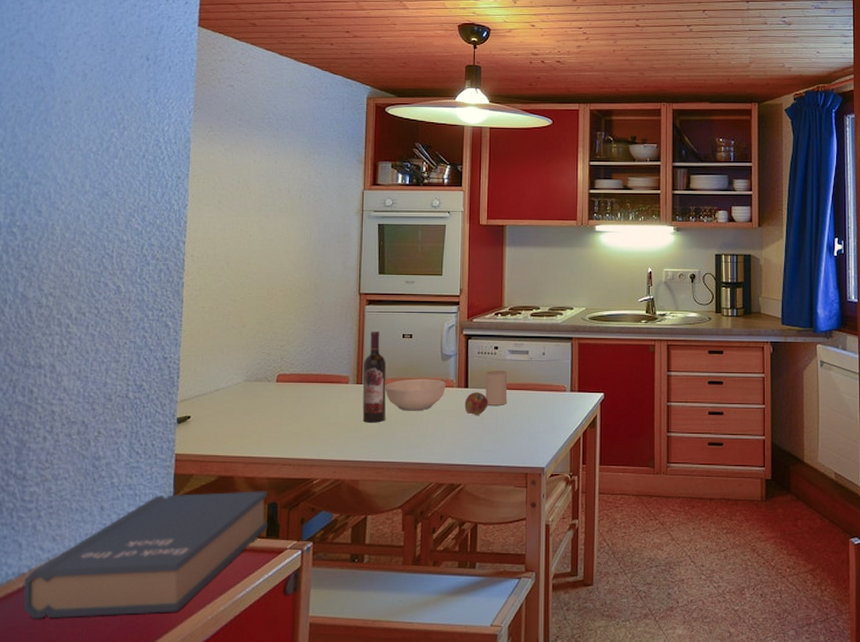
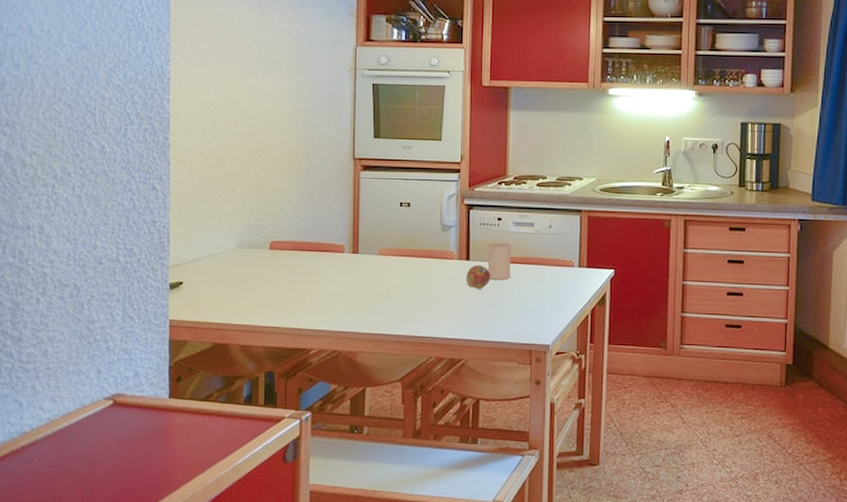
book: present [23,491,268,619] -> none [27,359,266,477]
wine bottle: present [362,330,387,423] -> none [359,198,384,294]
bowl: present [385,379,447,411] -> none [382,249,447,283]

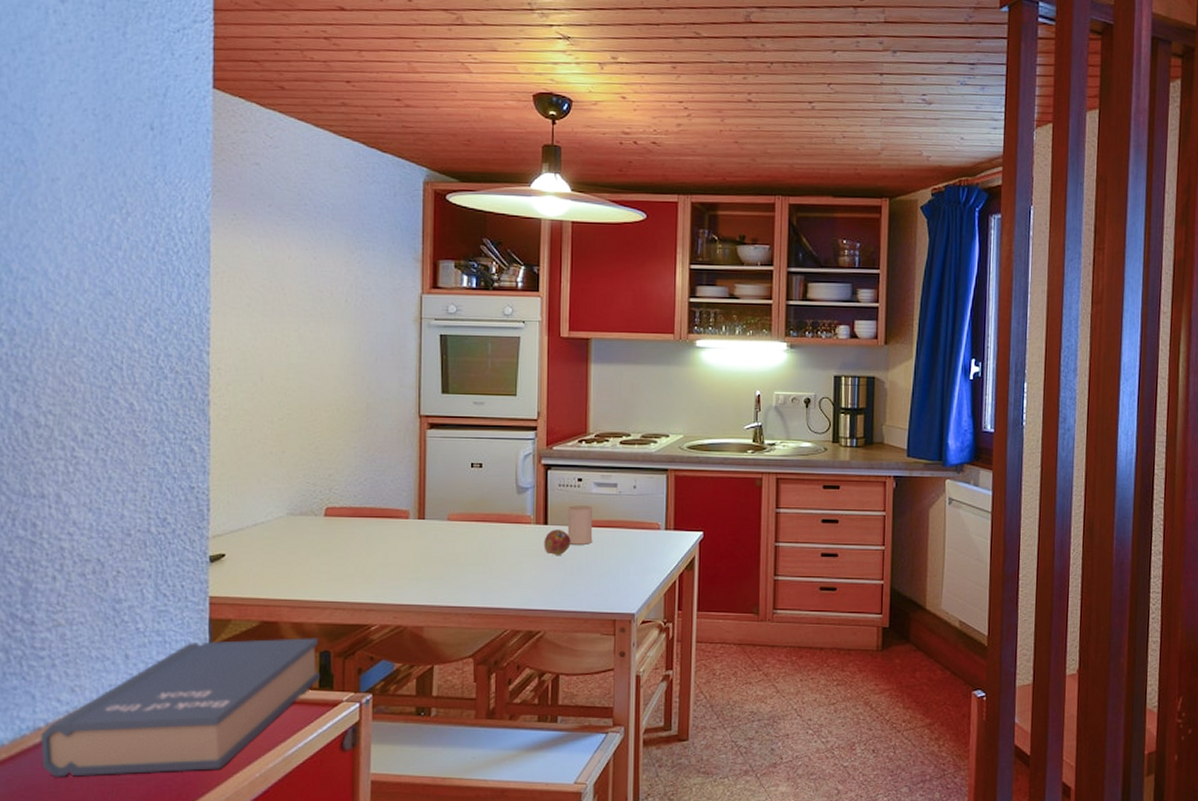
book: none [27,359,266,477] -> present [41,638,321,777]

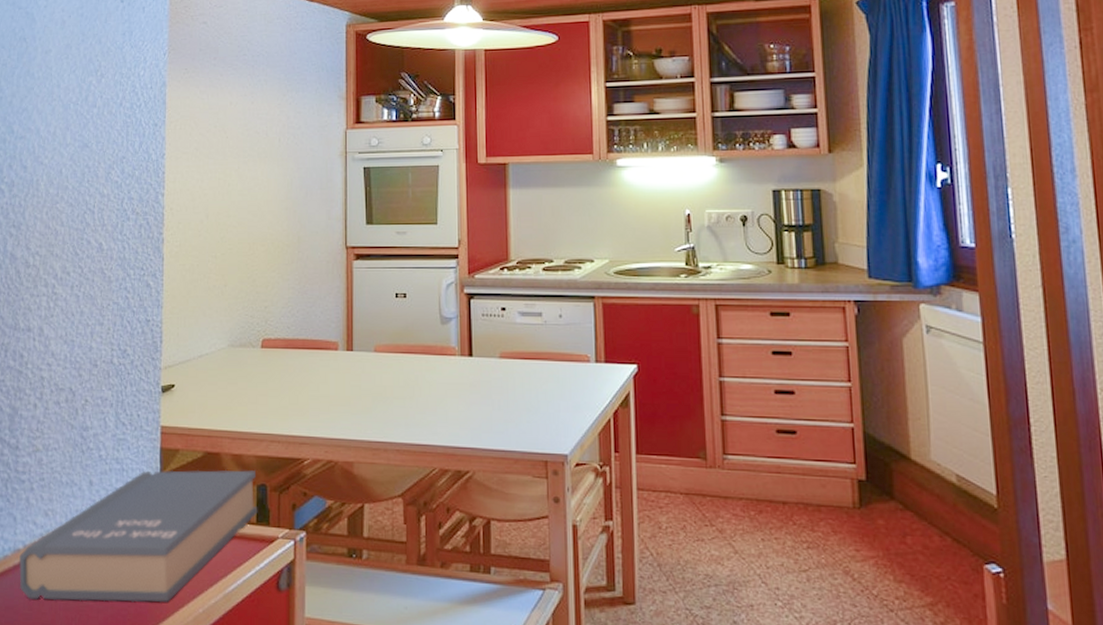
fruit: present [544,529,571,556] -> none [469,362,497,390]
cup: present [567,505,593,545] -> none [492,336,519,378]

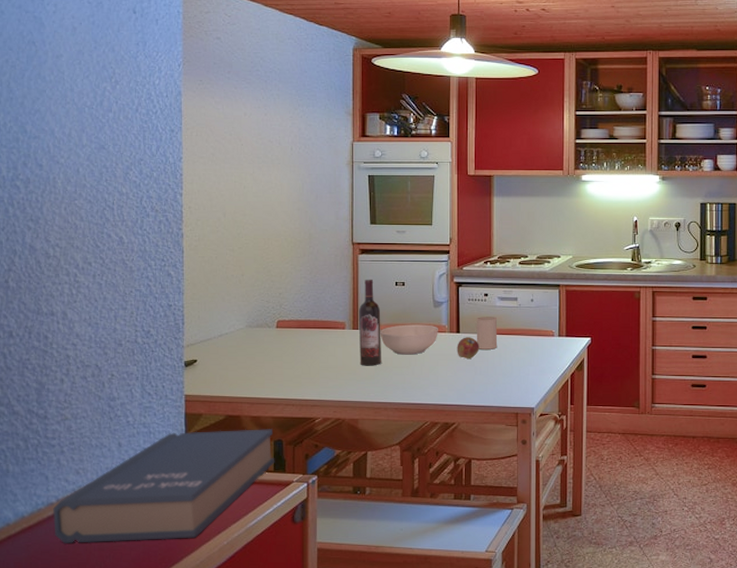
wine bottle: none [354,289,380,396] -> present [359,279,381,366]
bowl: none [378,345,448,383] -> present [380,324,439,355]
fruit: none [469,362,497,390] -> present [457,337,479,360]
cup: none [492,336,519,378] -> present [476,317,498,350]

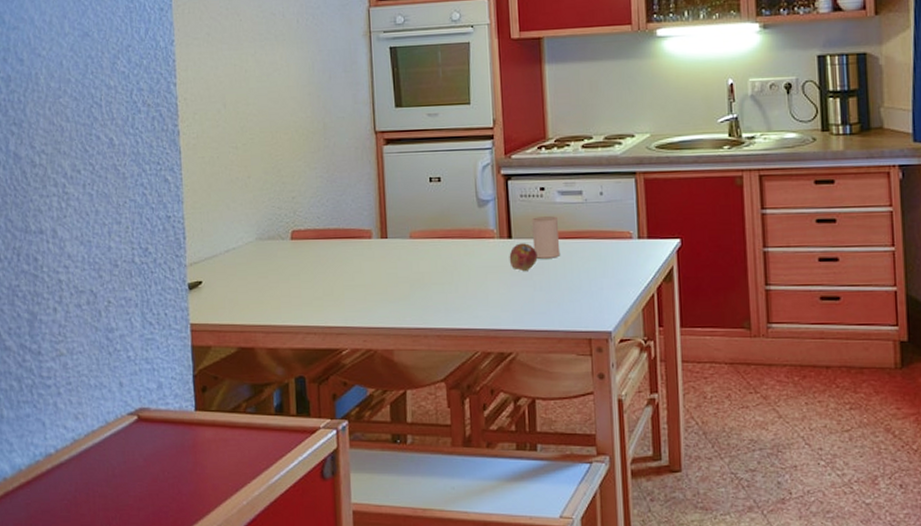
book: present [53,429,275,543] -> none [52,363,298,502]
wine bottle: present [359,279,381,366] -> none [387,175,418,283]
bowl: present [380,324,439,355] -> none [414,229,486,268]

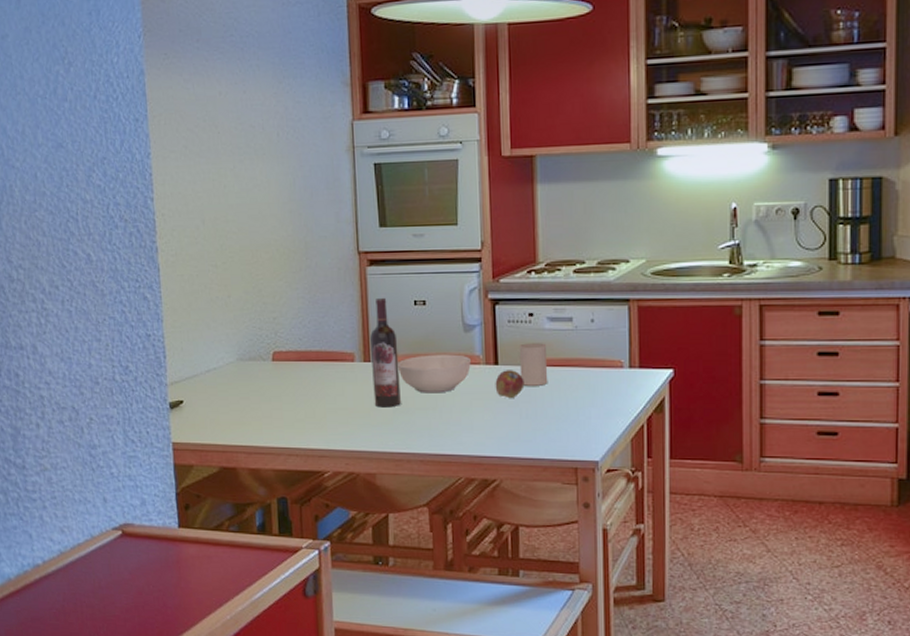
wine bottle: none [387,175,418,283] -> present [370,297,401,408]
bowl: none [414,229,486,268] -> present [397,354,472,393]

